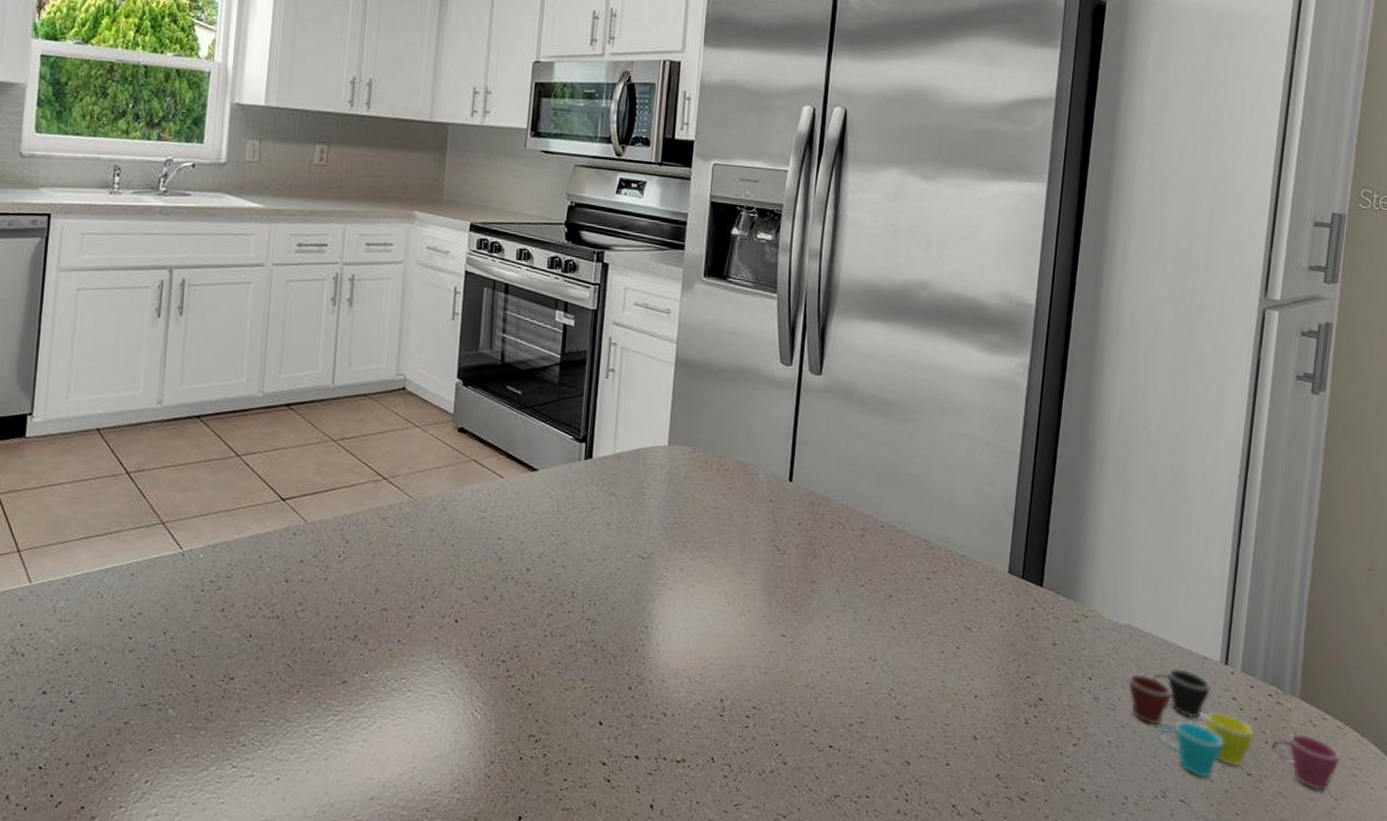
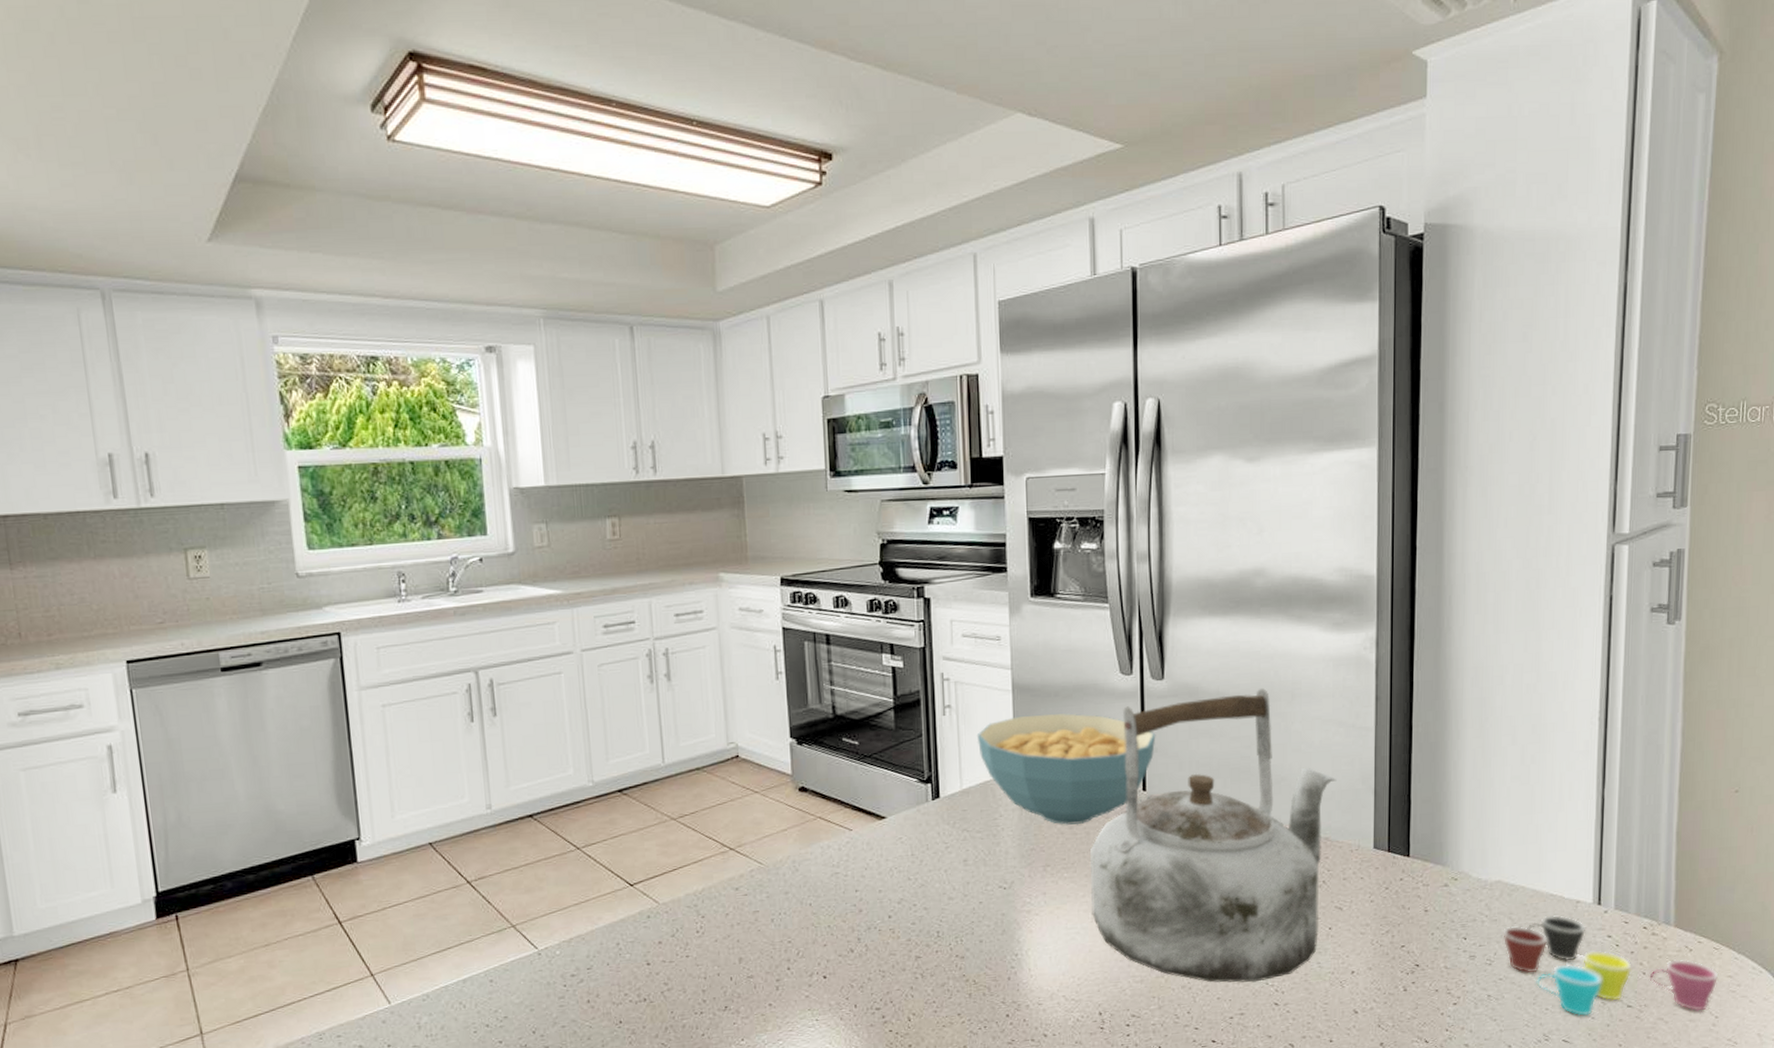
cereal bowl: none [635,389,808,506] -> present [976,713,1156,825]
kettle: none [725,396,979,692] -> present [1090,688,1337,983]

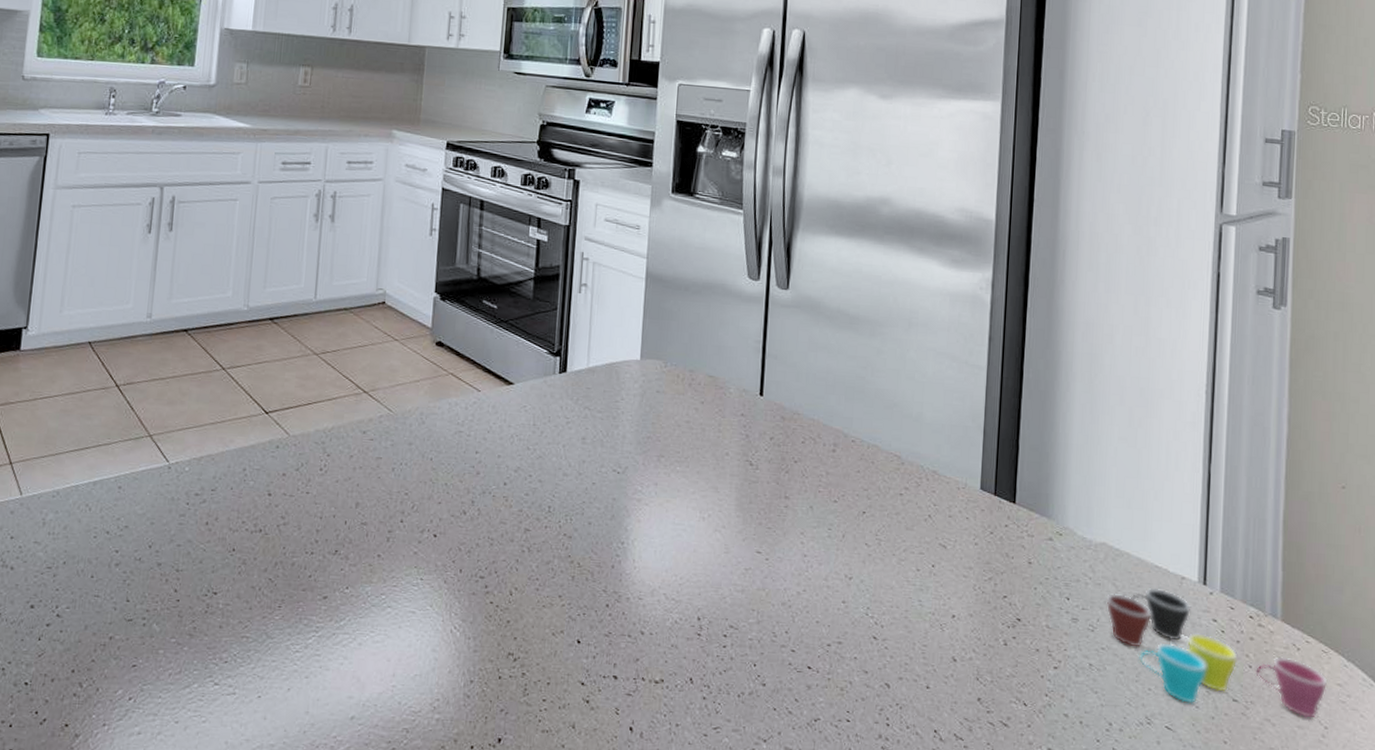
cereal bowl: present [976,713,1156,825] -> none [607,304,777,420]
kettle: present [1090,688,1337,983] -> none [700,310,948,611]

